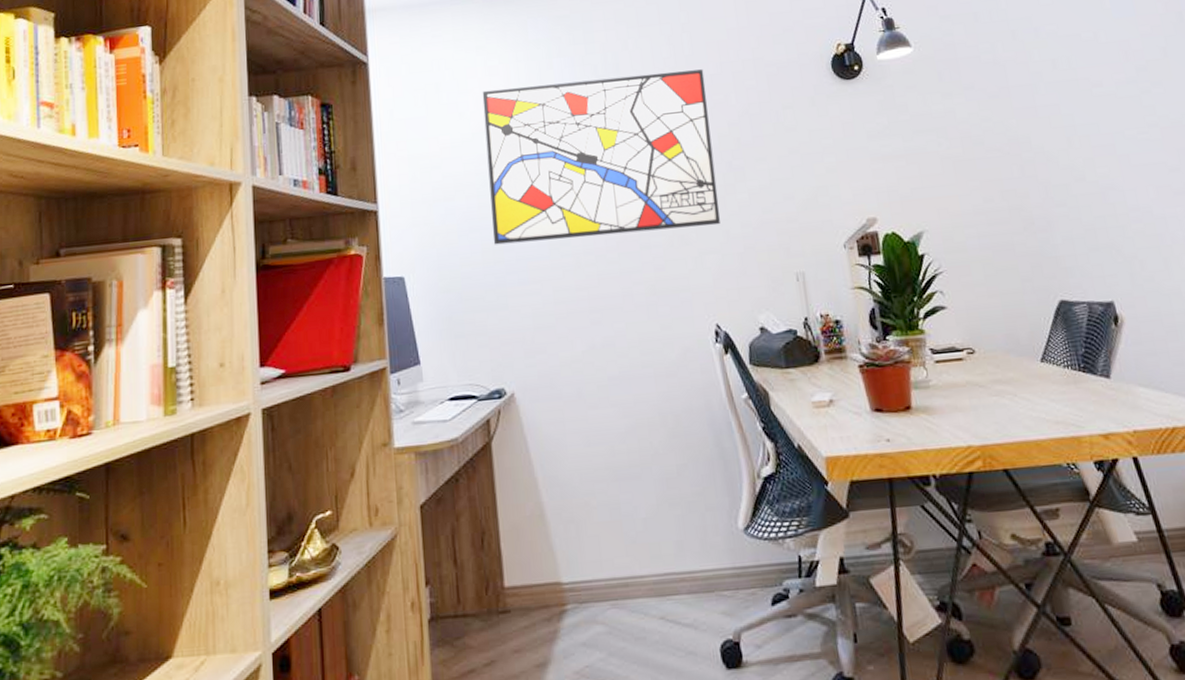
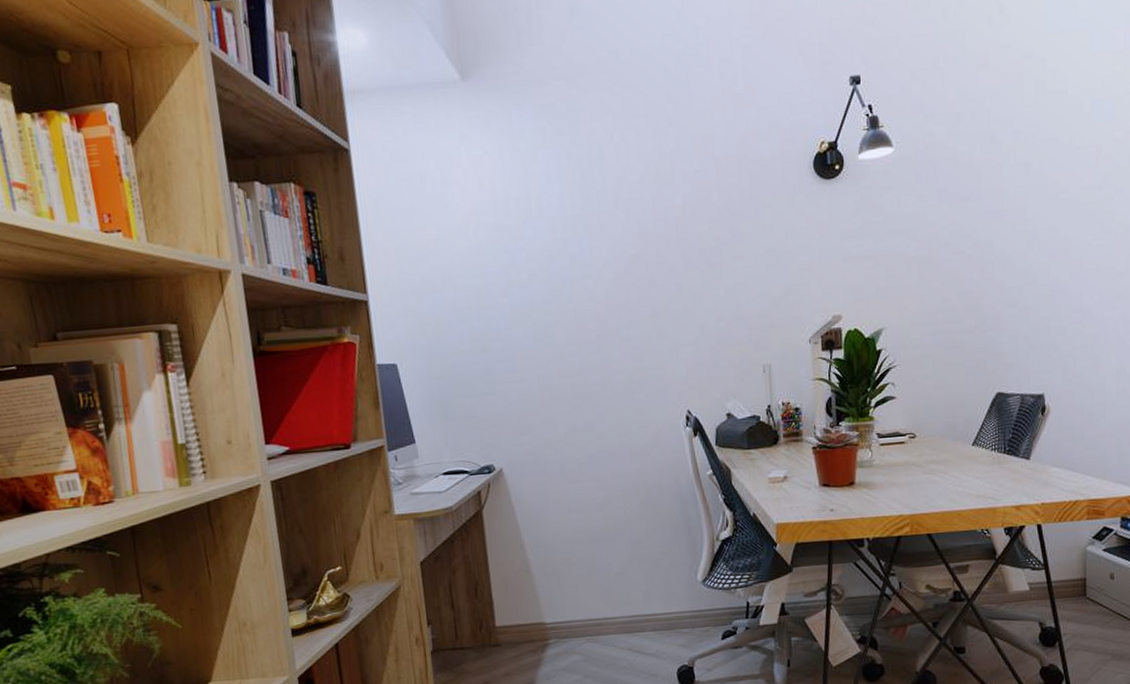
wall art: present [482,69,720,245] -> none [467,165,697,335]

